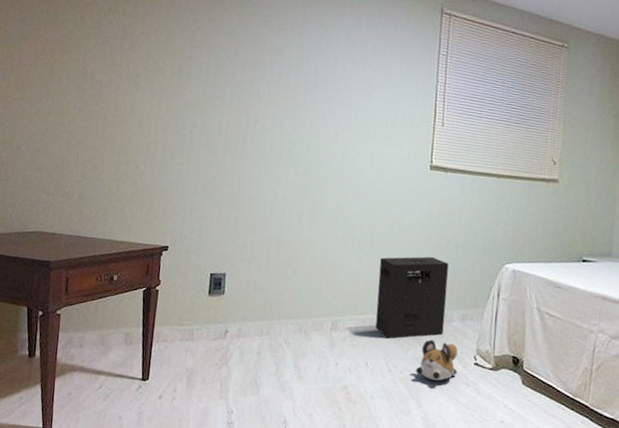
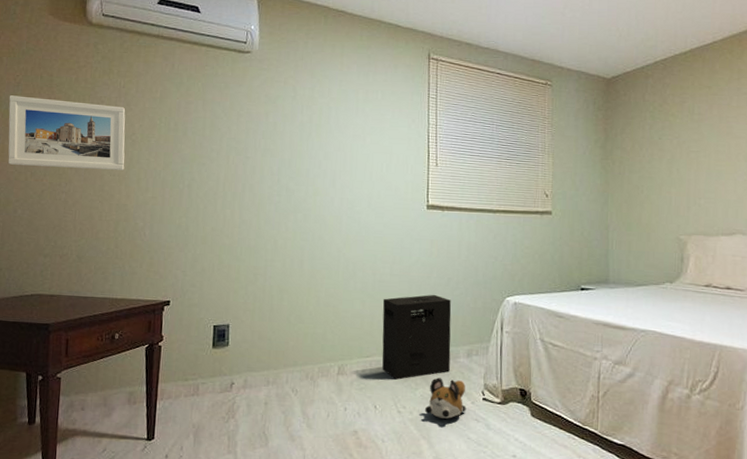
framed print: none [12,30,130,113] -> present [8,95,126,170]

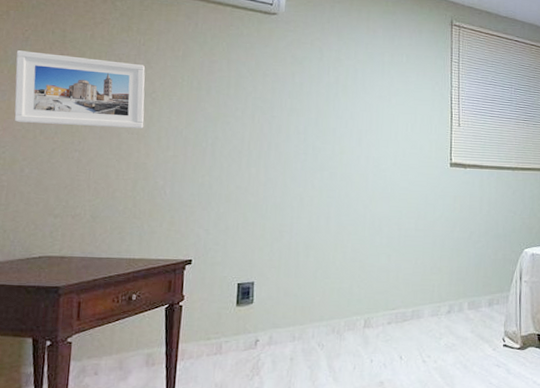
cardboard box: present [382,294,452,380] -> none [407,247,474,330]
plush toy: present [424,378,467,419] -> none [448,327,488,366]

